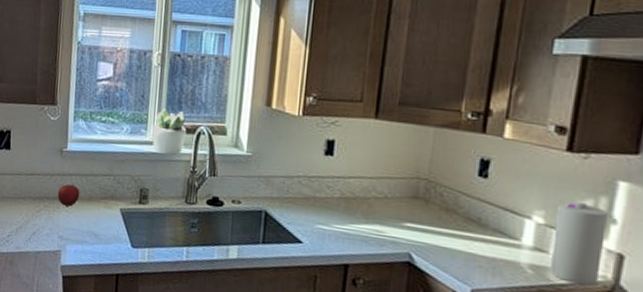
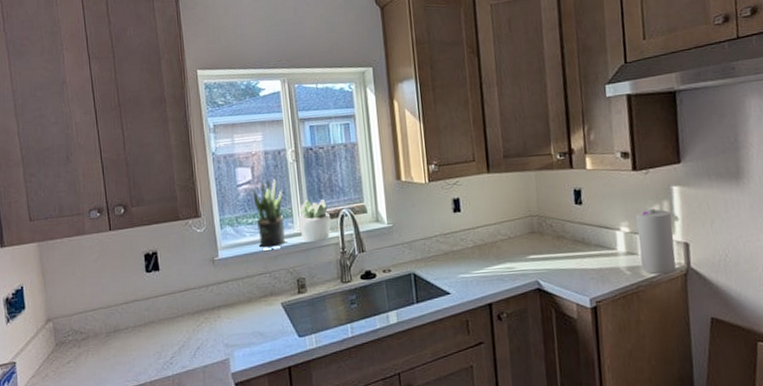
fruit: present [57,184,80,207] -> none [216,290,239,313]
potted plant: none [108,78,142,152] -> present [252,178,285,249]

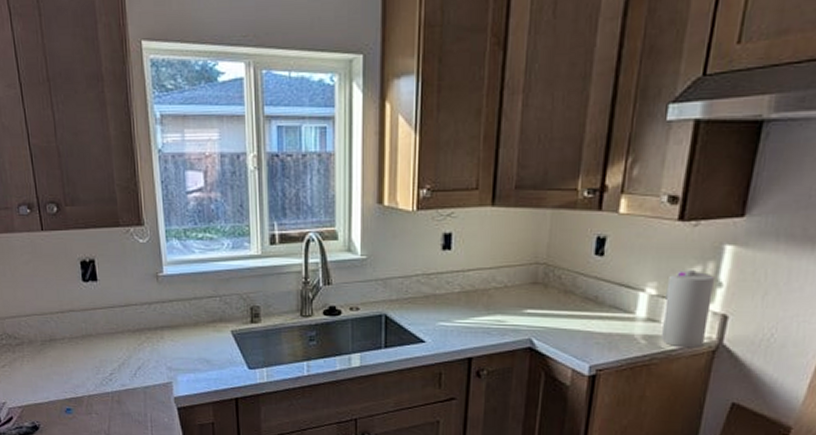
potted plant: present [252,178,285,249] -> none [204,186,241,270]
succulent plant: present [297,199,332,243] -> none [255,217,295,268]

